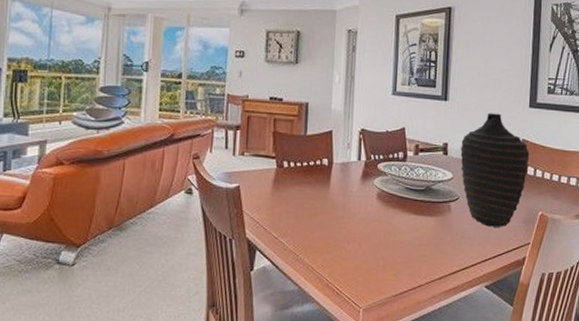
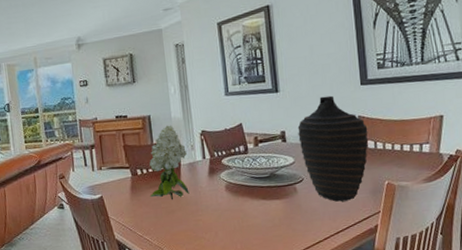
flower: none [293,117,342,202] -> present [149,125,189,200]

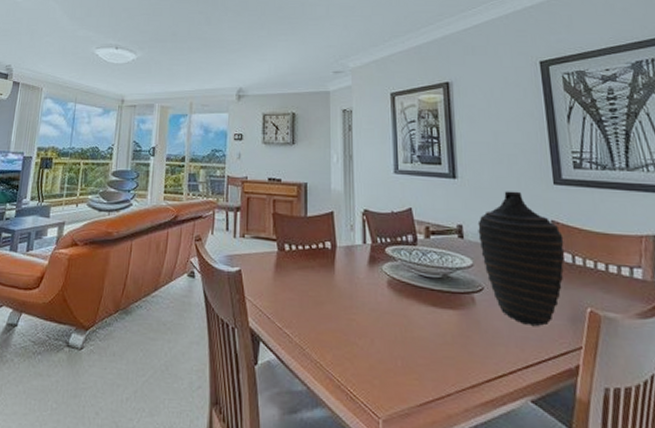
flower: present [149,125,189,200] -> none [296,197,344,289]

